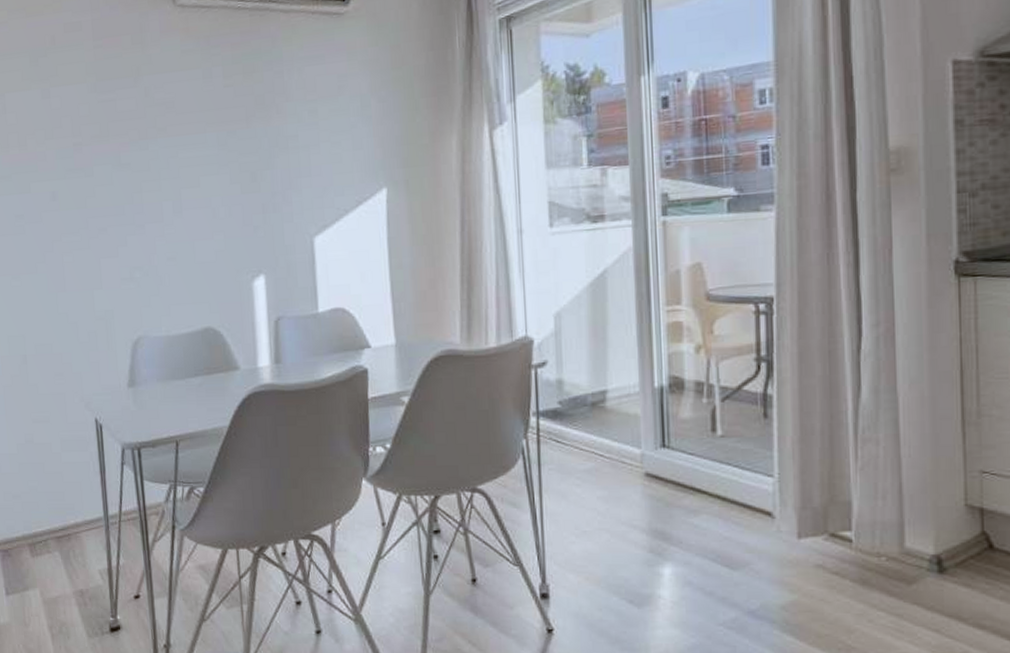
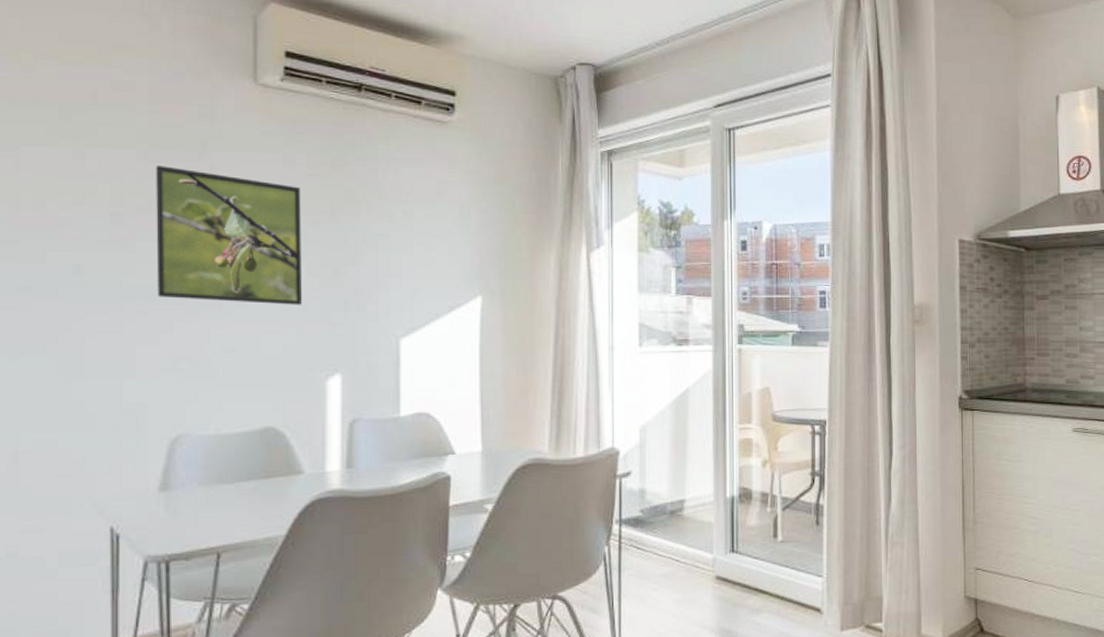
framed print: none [103,95,227,215] -> present [156,166,302,305]

